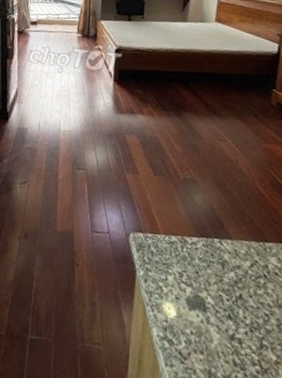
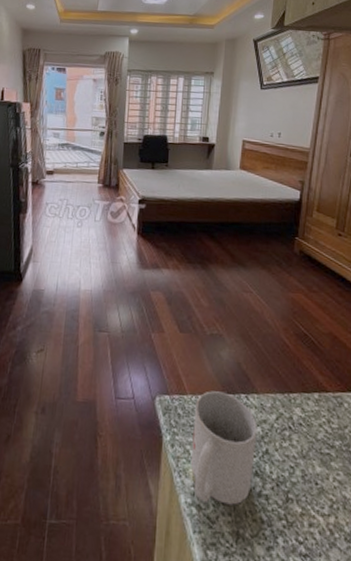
mug: none [163,233,231,345] -> present [190,391,257,505]

